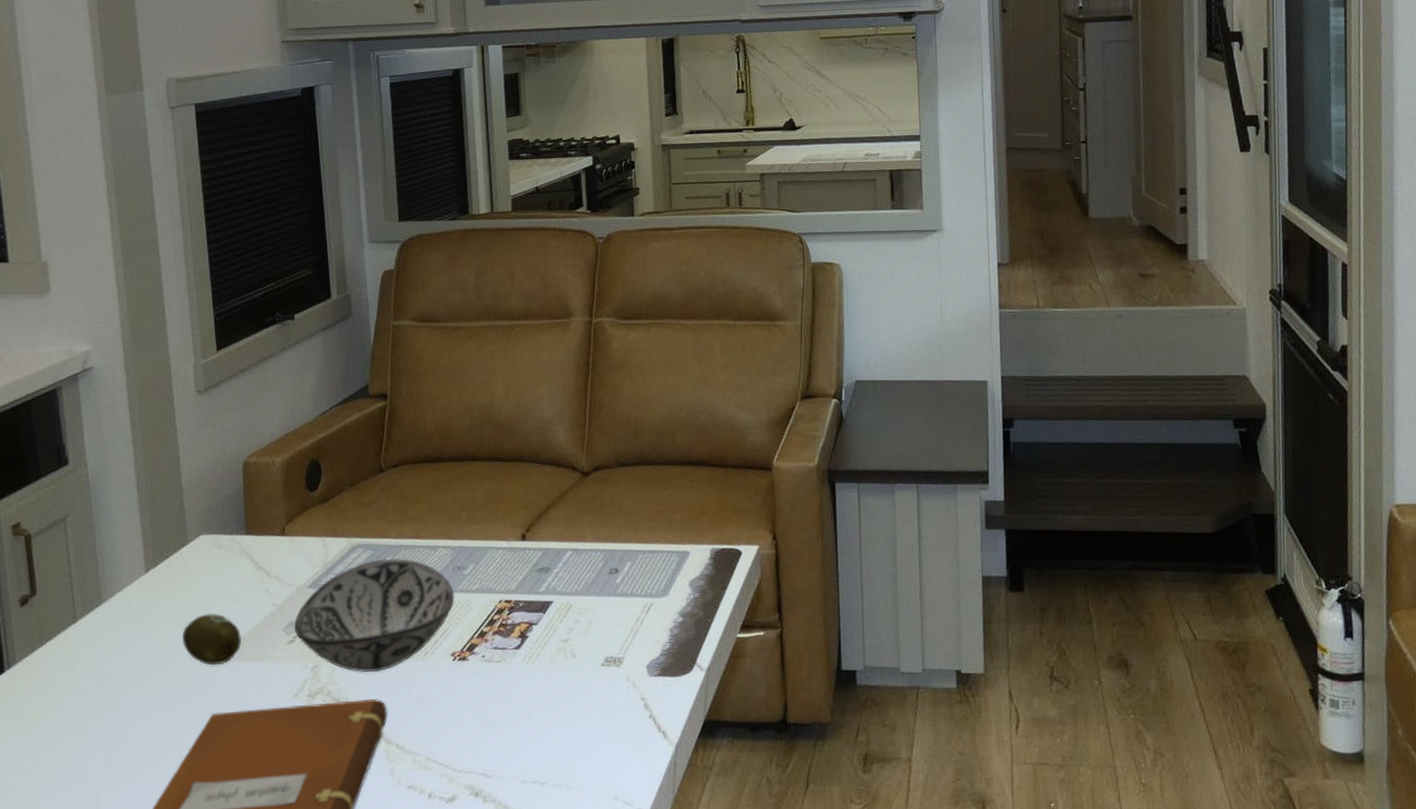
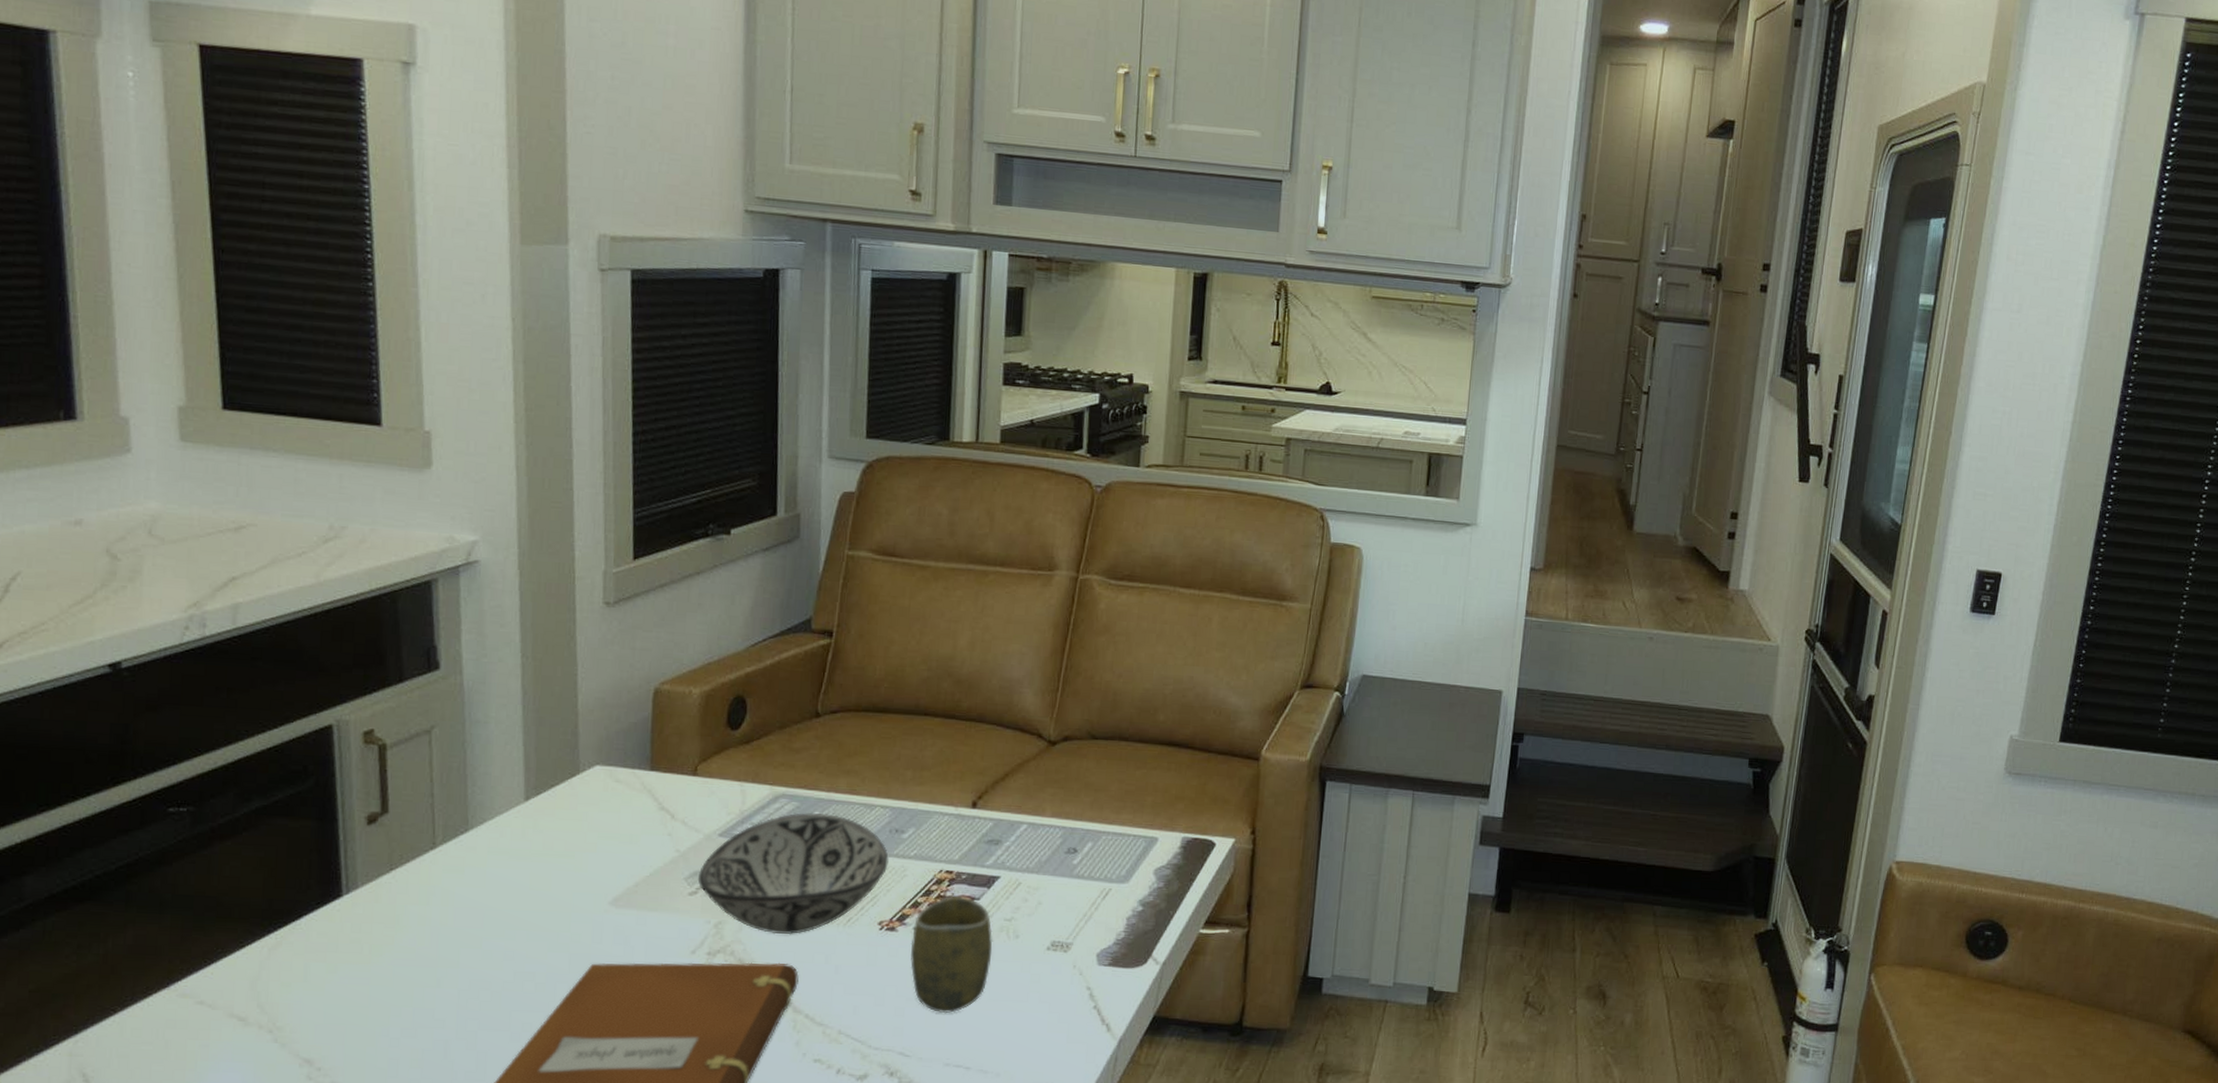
fruit: present [183,613,241,666] -> none [564,853,634,911]
cup: none [481,622,554,734] -> present [910,896,993,1014]

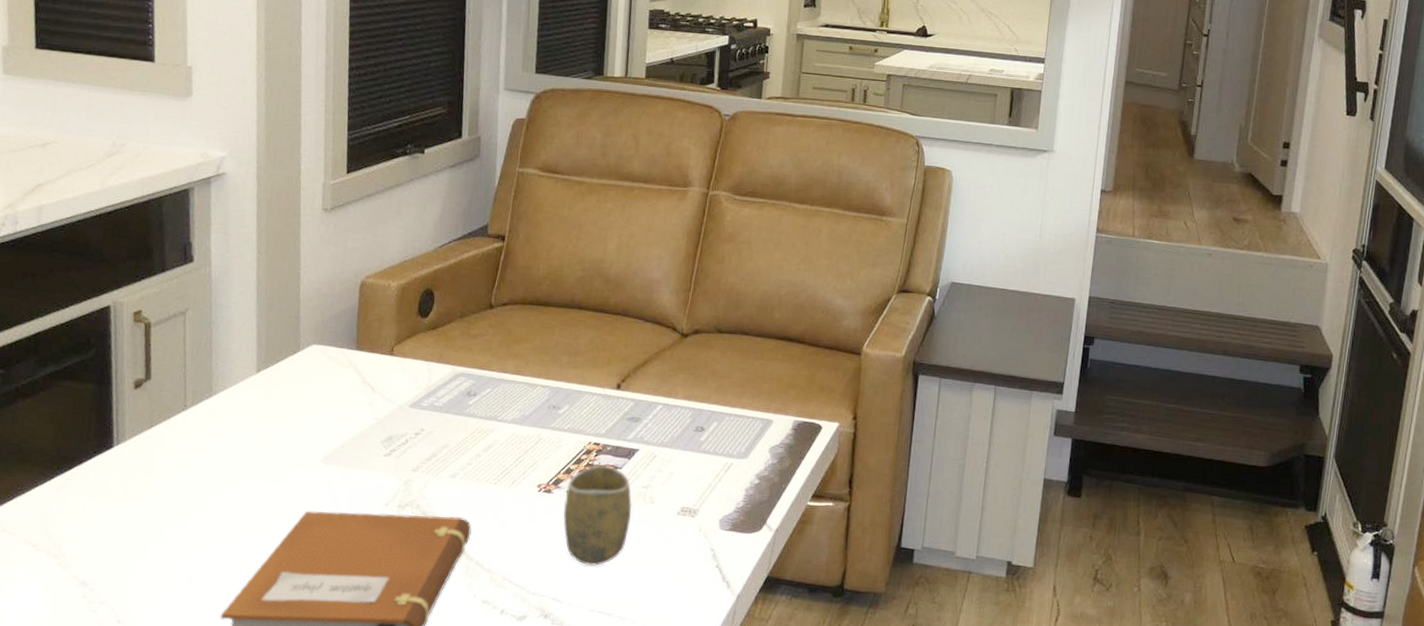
decorative bowl: present [697,812,889,935] -> none [391,389,547,493]

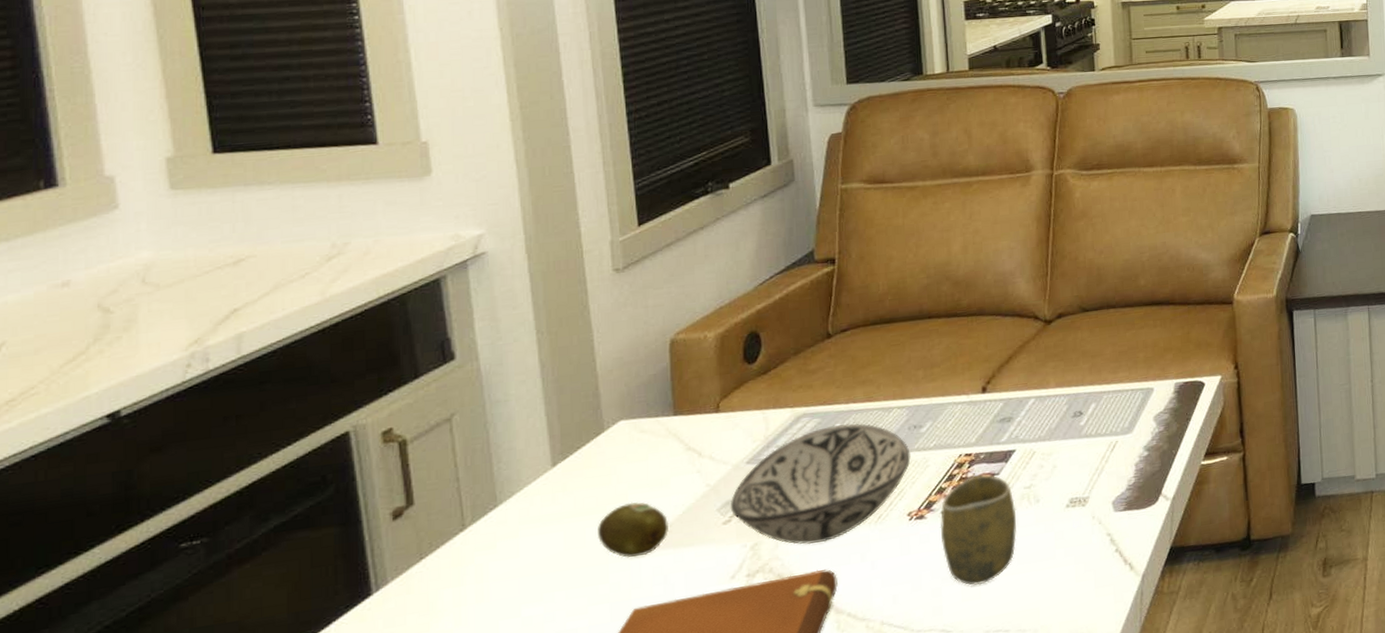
fruit: none [285,418,341,467] -> present [598,502,668,558]
decorative bowl: none [391,389,547,493] -> present [730,423,911,545]

